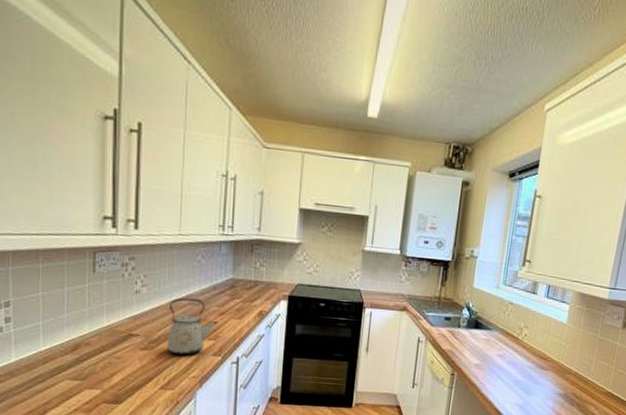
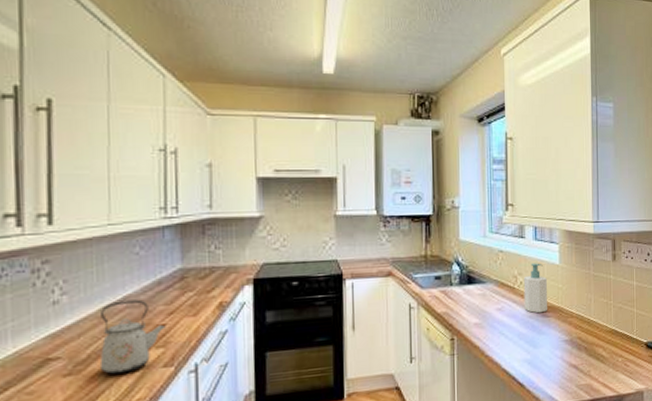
soap bottle: none [524,319,552,366] -> present [523,263,547,314]

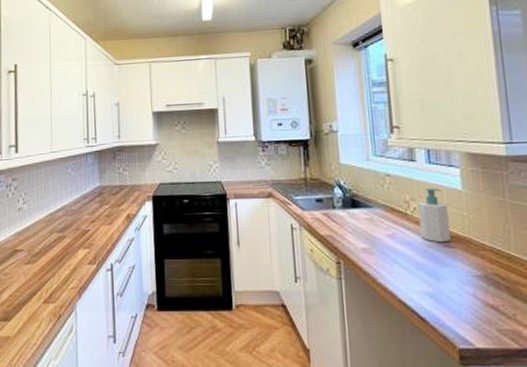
kettle: present [99,299,166,375] -> none [47,209,90,267]

